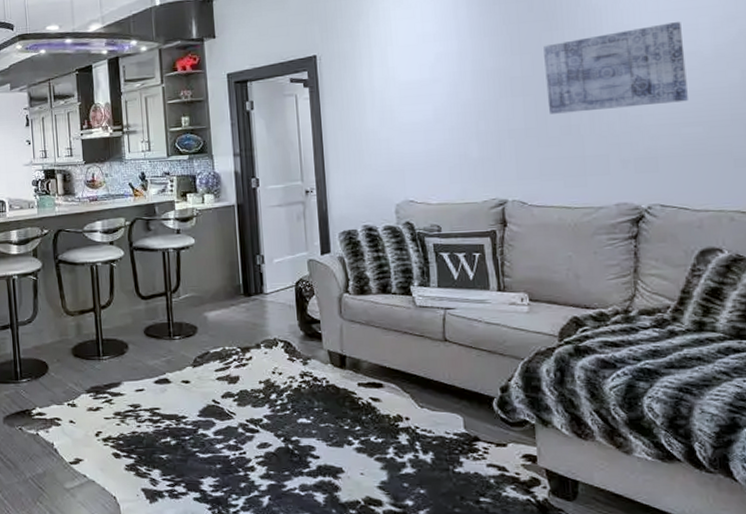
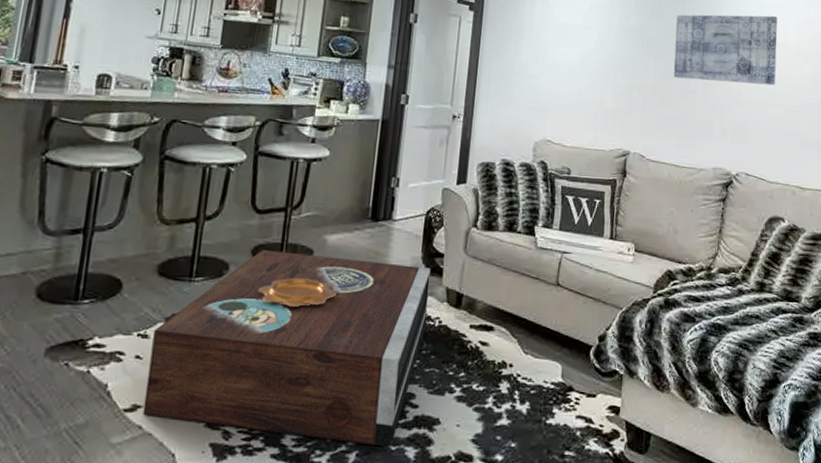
stereo: none [80,329,315,493] -> present [142,250,431,447]
decorative bowl: none [157,351,225,375] -> present [259,278,337,307]

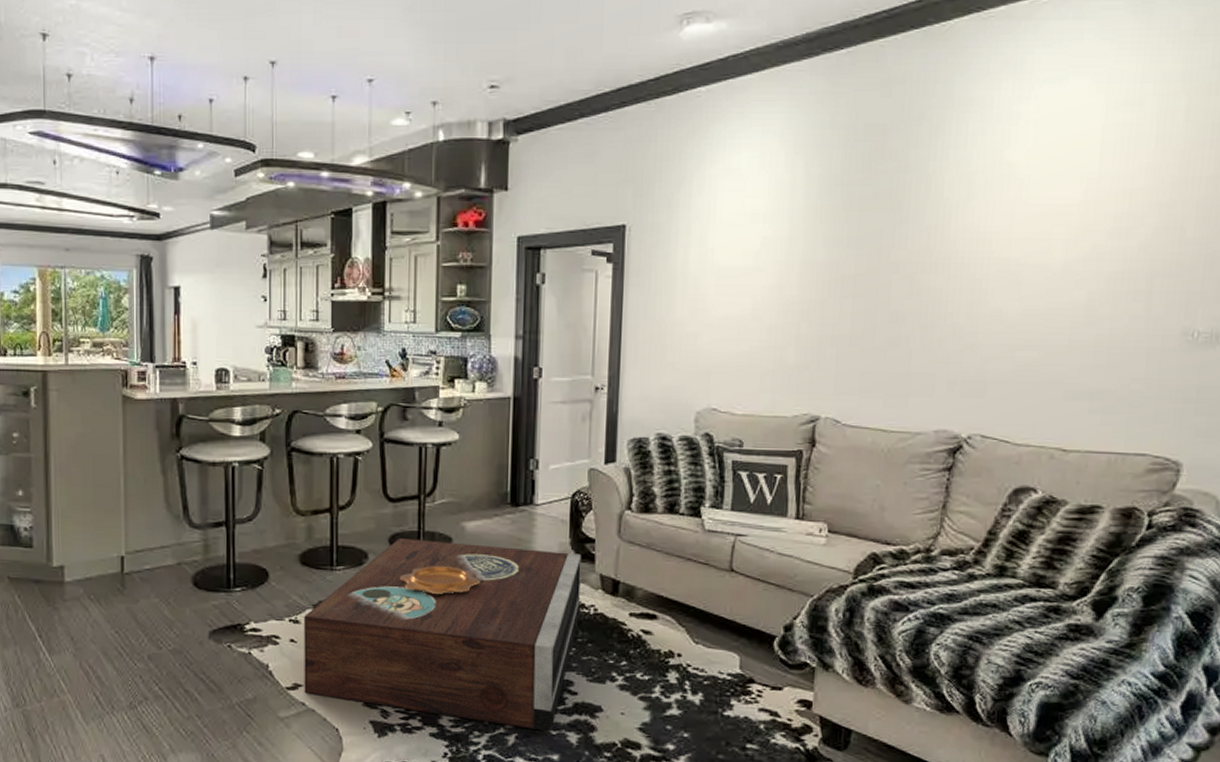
wall art: present [673,14,777,86] -> none [878,229,1034,323]

